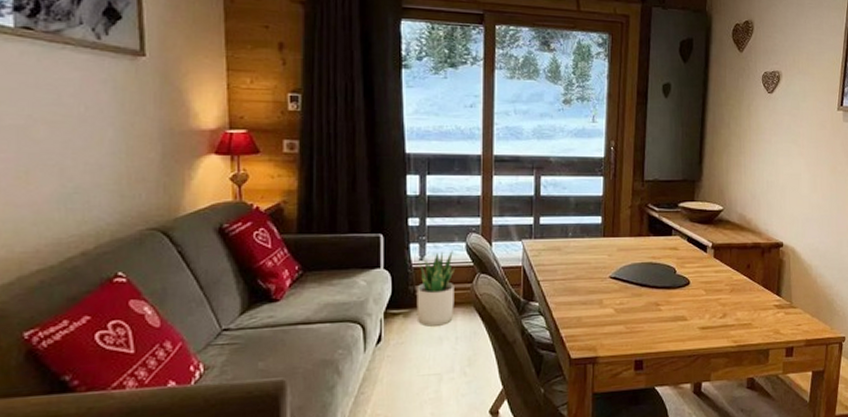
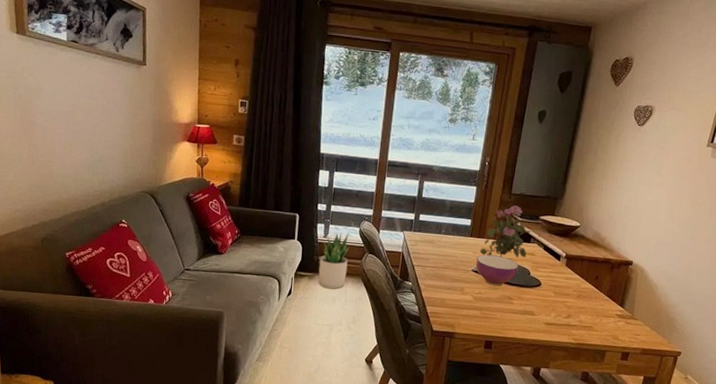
bowl: none [613,256,663,292] -> present [475,255,519,286]
flower bouquet: none [615,194,671,258] -> present [479,205,531,259]

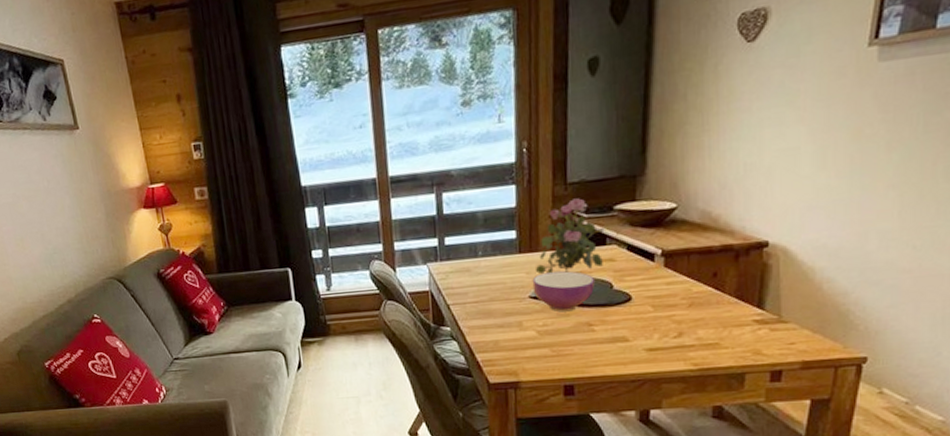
planter: present [318,232,349,289] -> none [326,279,365,353]

